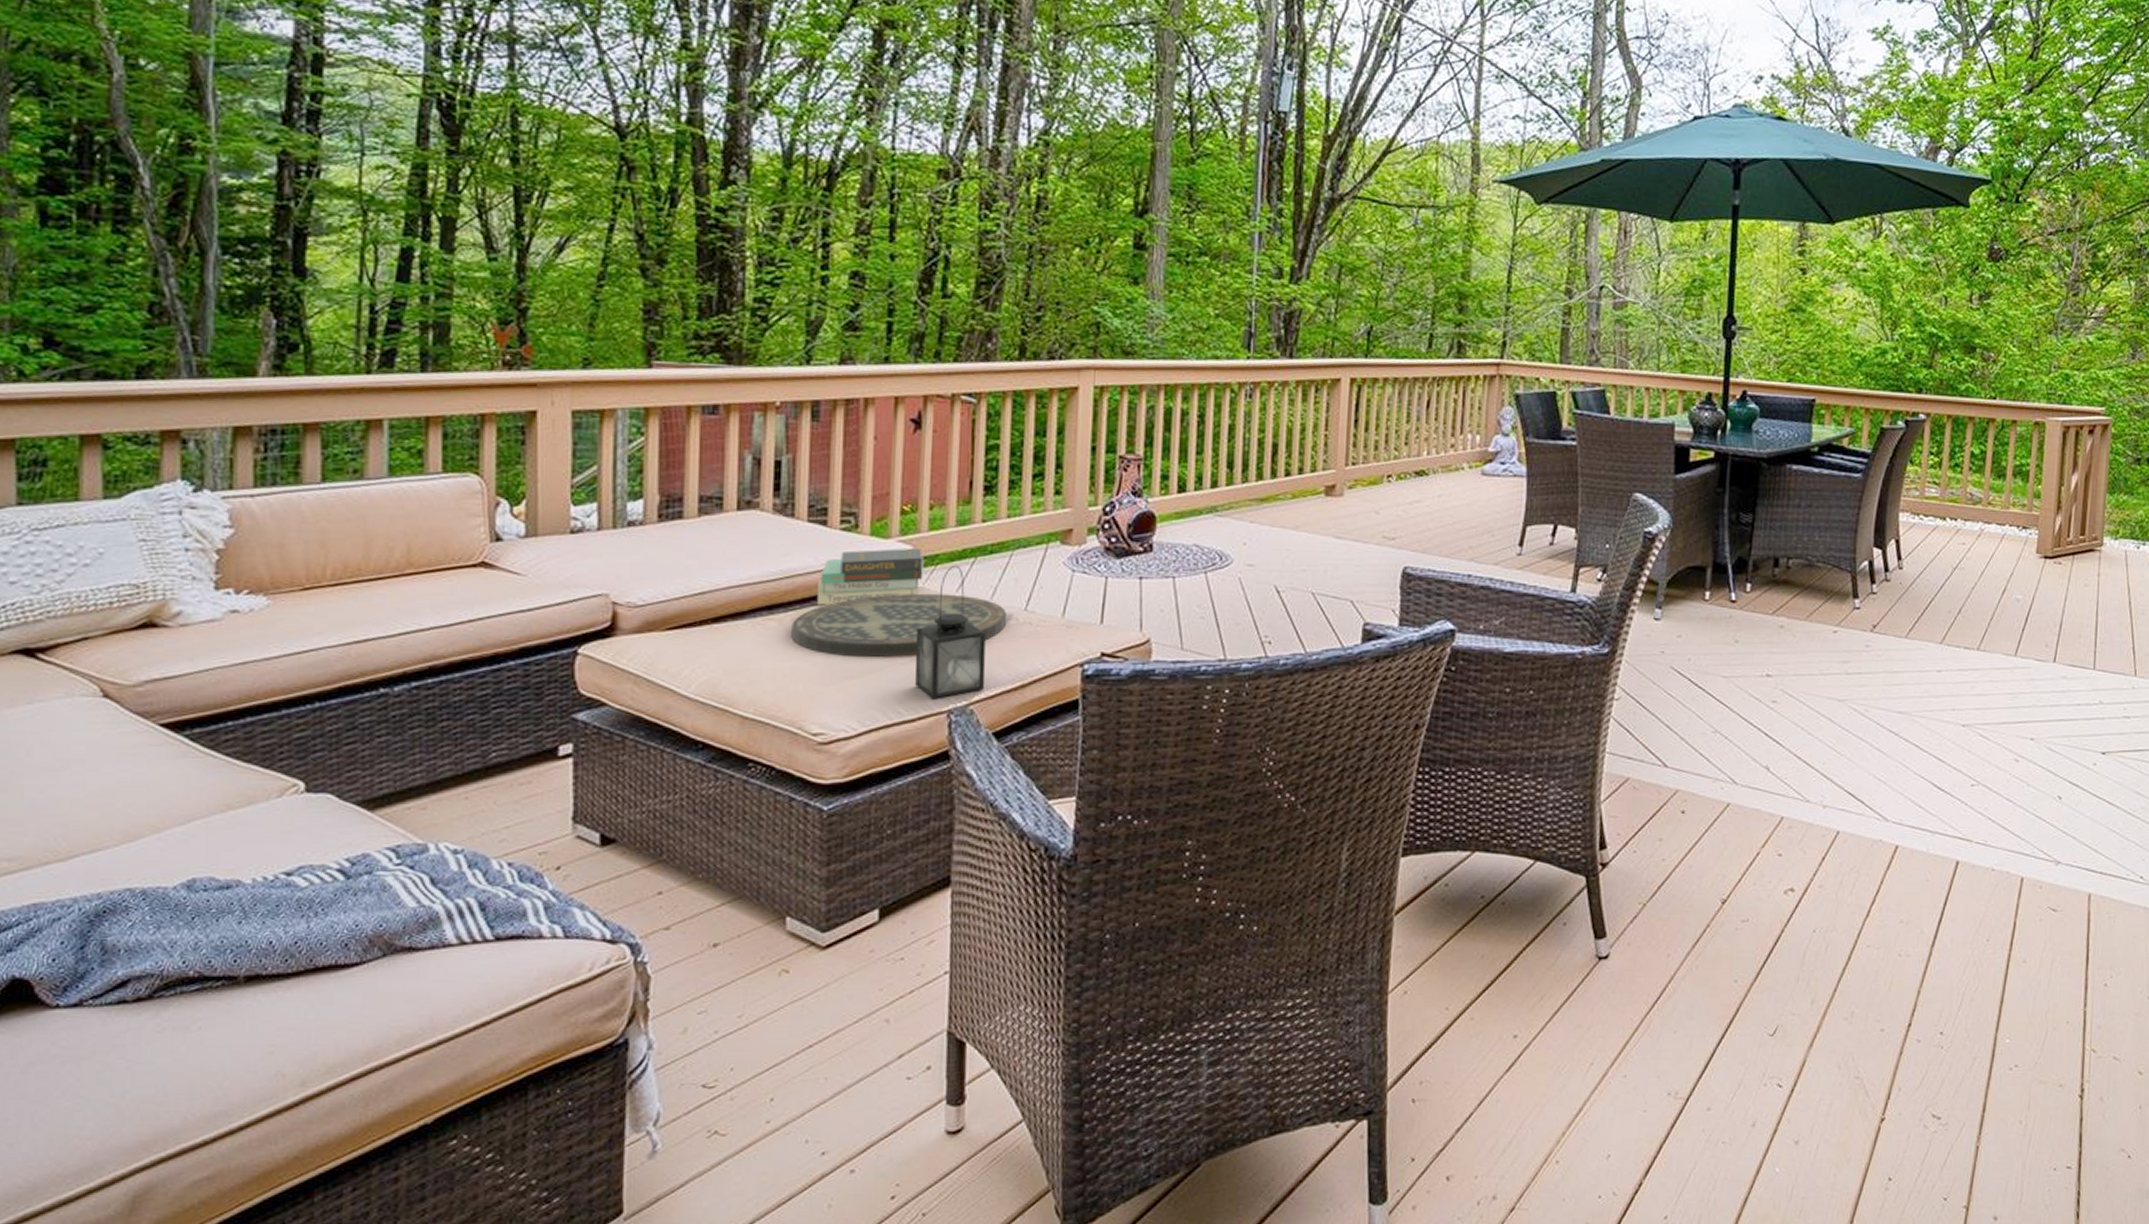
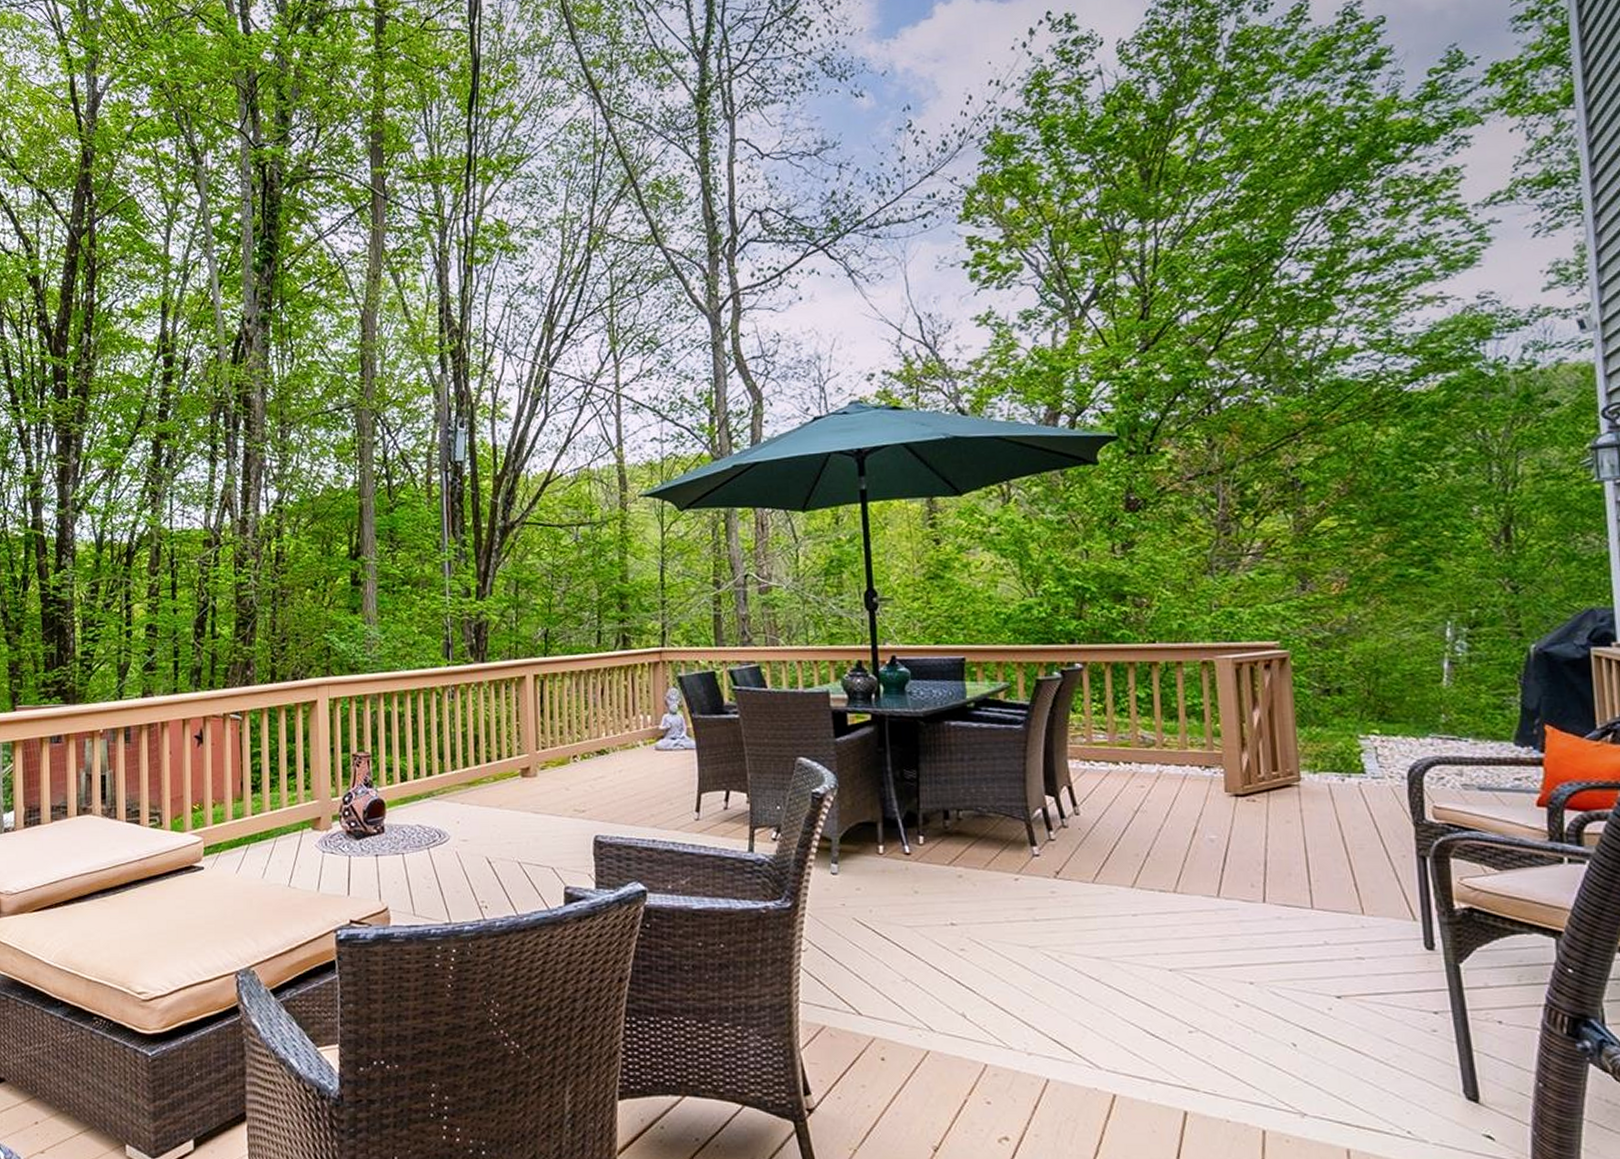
tray: present [791,593,1008,657] -> none [119,875,276,928]
books: present [816,548,924,606] -> none [135,839,211,888]
lantern: present [914,565,986,700] -> none [208,851,262,963]

